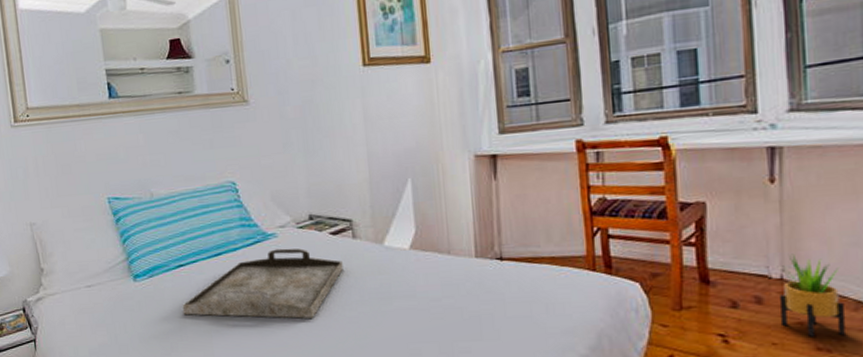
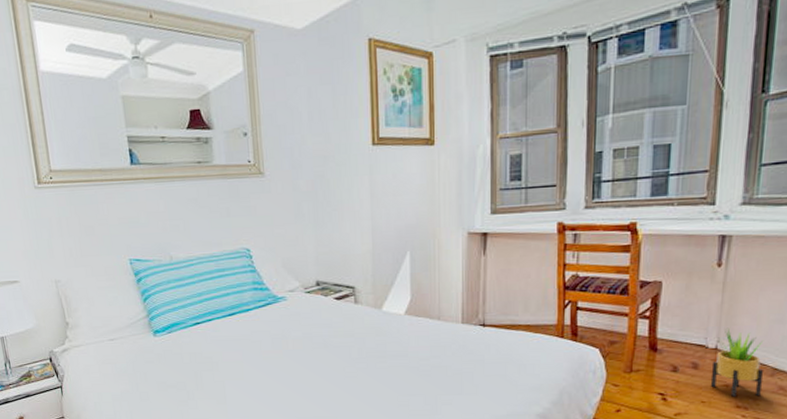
serving tray: present [182,248,343,319] -> none [198,310,345,373]

